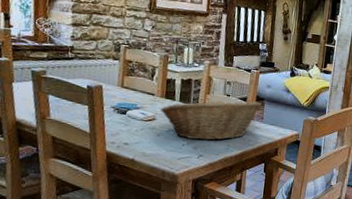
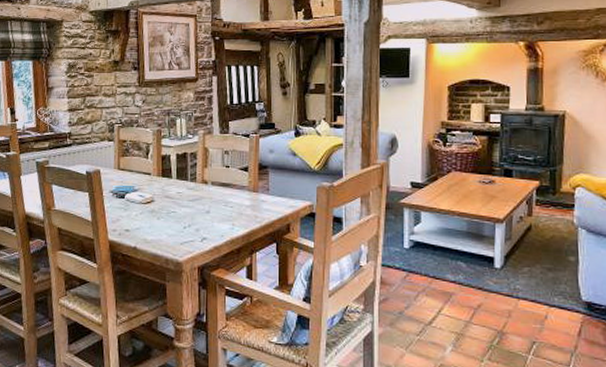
fruit basket: present [161,98,262,141] -> none [158,170,265,220]

